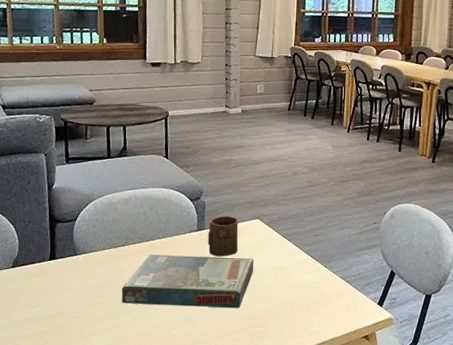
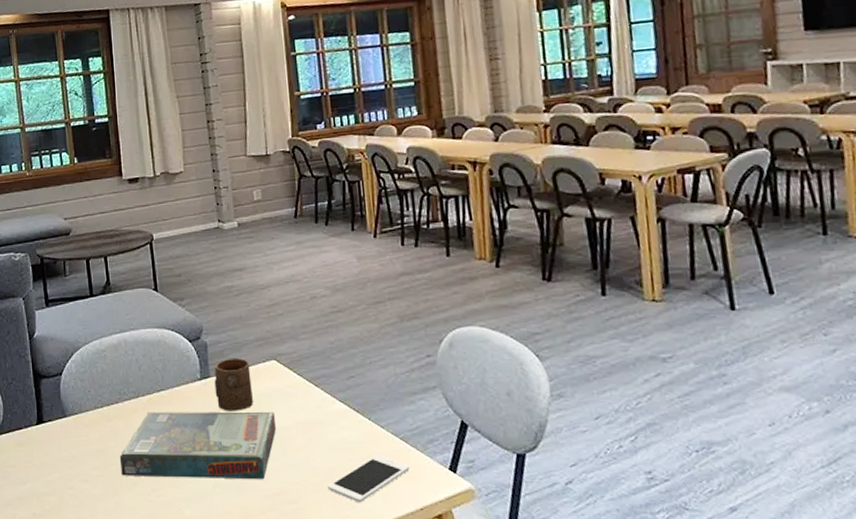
cell phone: none [288,293,350,327] -> present [328,455,410,503]

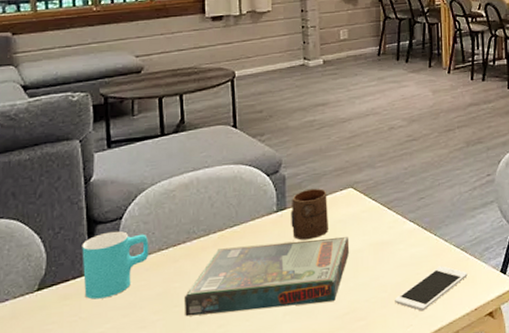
cup: none [30,386,87,449] -> present [82,231,149,300]

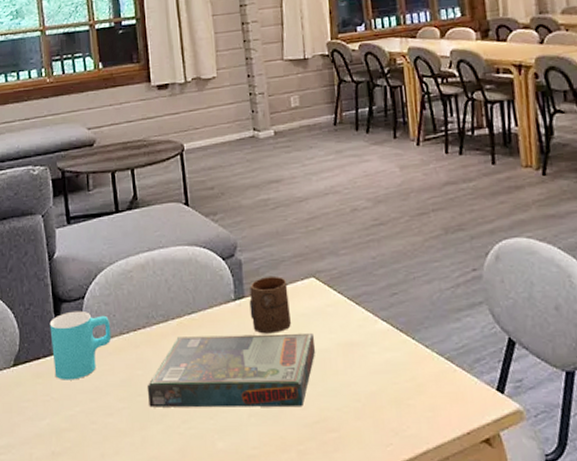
cell phone: present [395,266,468,312] -> none [370,376,456,429]

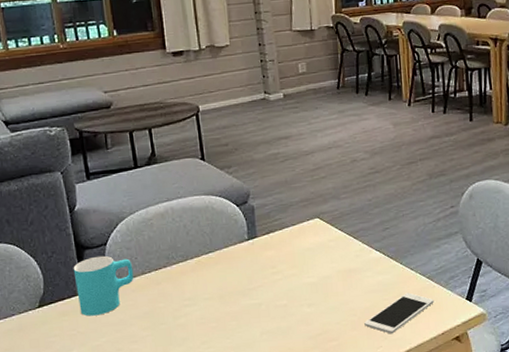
board game: present [147,333,316,408] -> none [168,264,320,333]
cup: present [249,275,291,334] -> none [261,218,298,267]
cell phone: none [370,376,456,429] -> present [364,293,434,334]

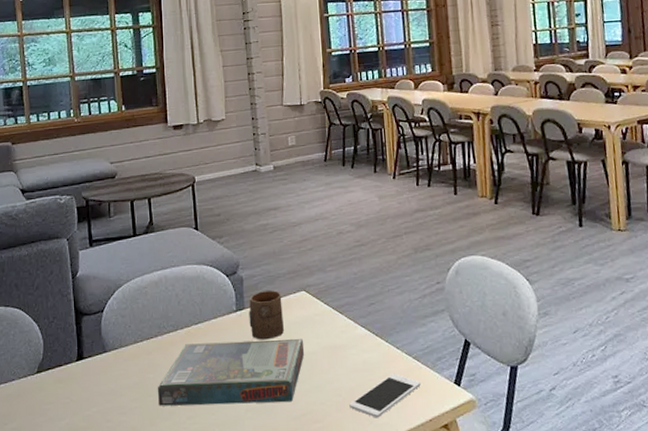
cup: present [73,255,134,316] -> none [71,322,127,384]
board game: none [168,264,320,333] -> present [157,339,305,406]
cup: none [261,218,298,267] -> present [249,290,284,340]

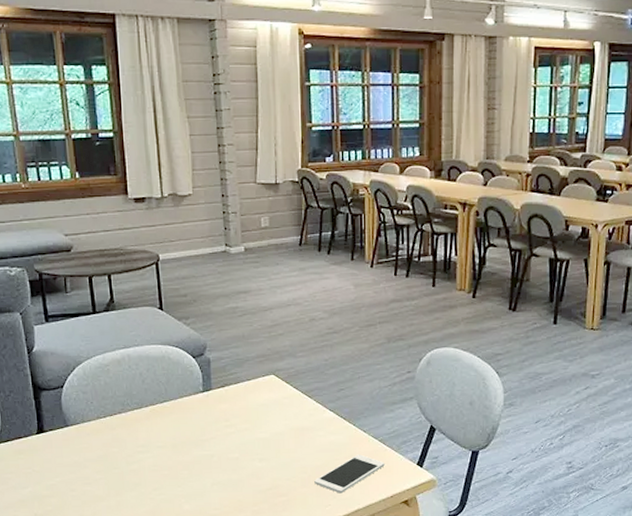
board game: present [157,339,305,406] -> none [122,419,272,478]
cup: present [249,290,284,340] -> none [216,372,252,420]

